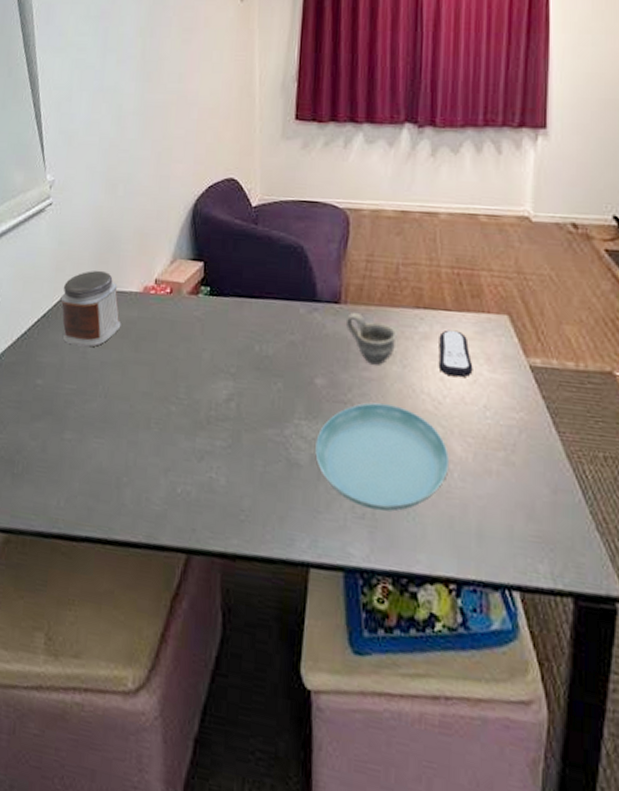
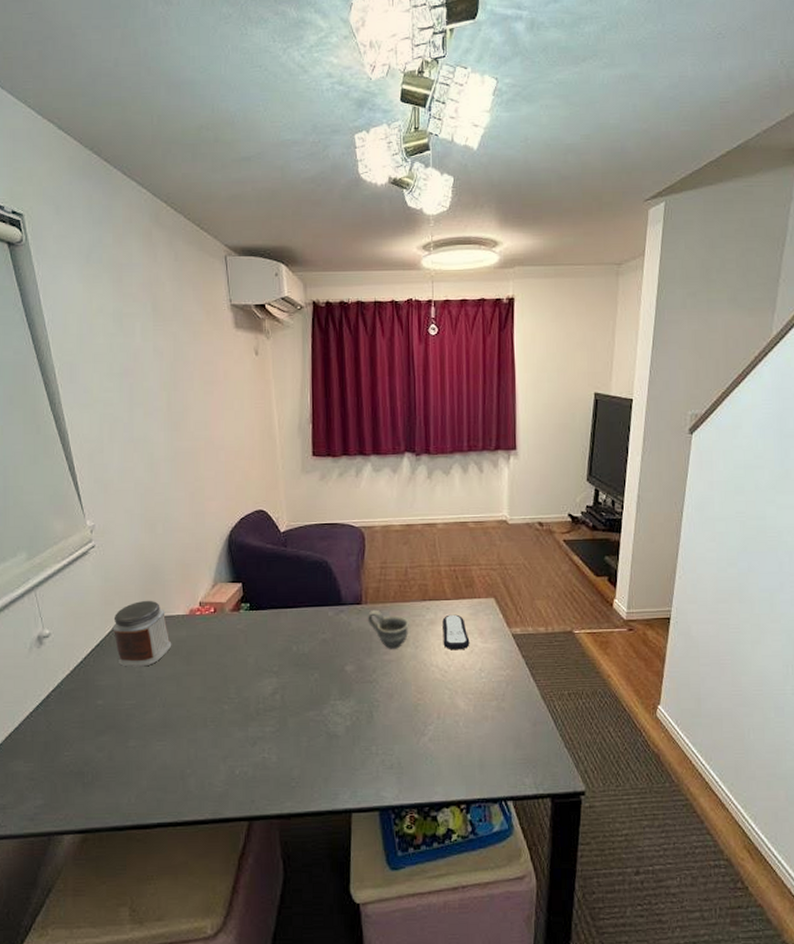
saucer: present [315,402,450,512] -> none [349,678,456,761]

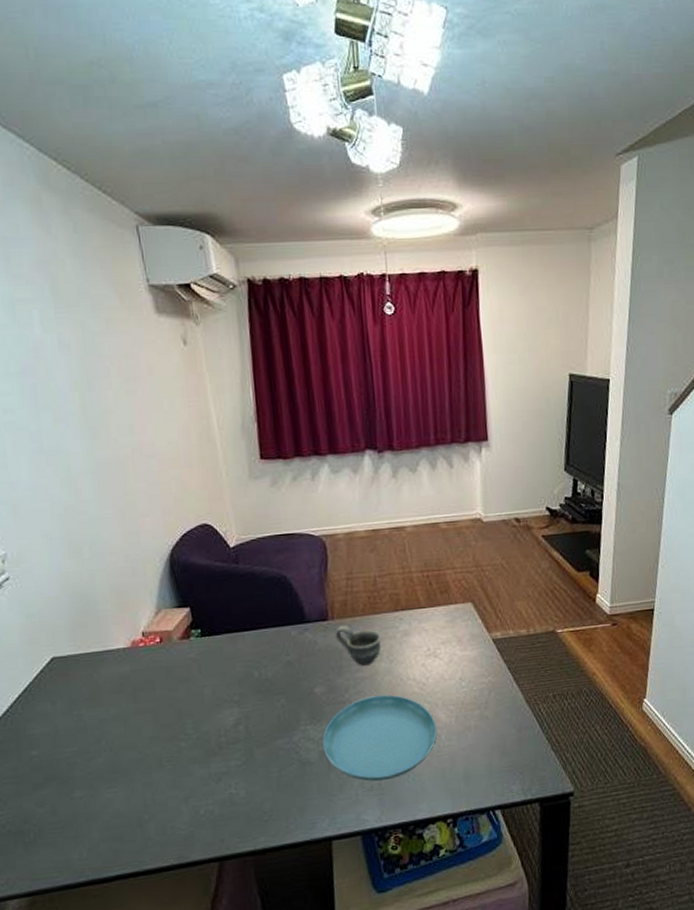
jar: present [112,600,172,667] -> none [40,634,114,711]
saucer: none [349,678,456,761] -> present [322,694,438,782]
remote control: present [442,614,470,649] -> none [417,623,448,661]

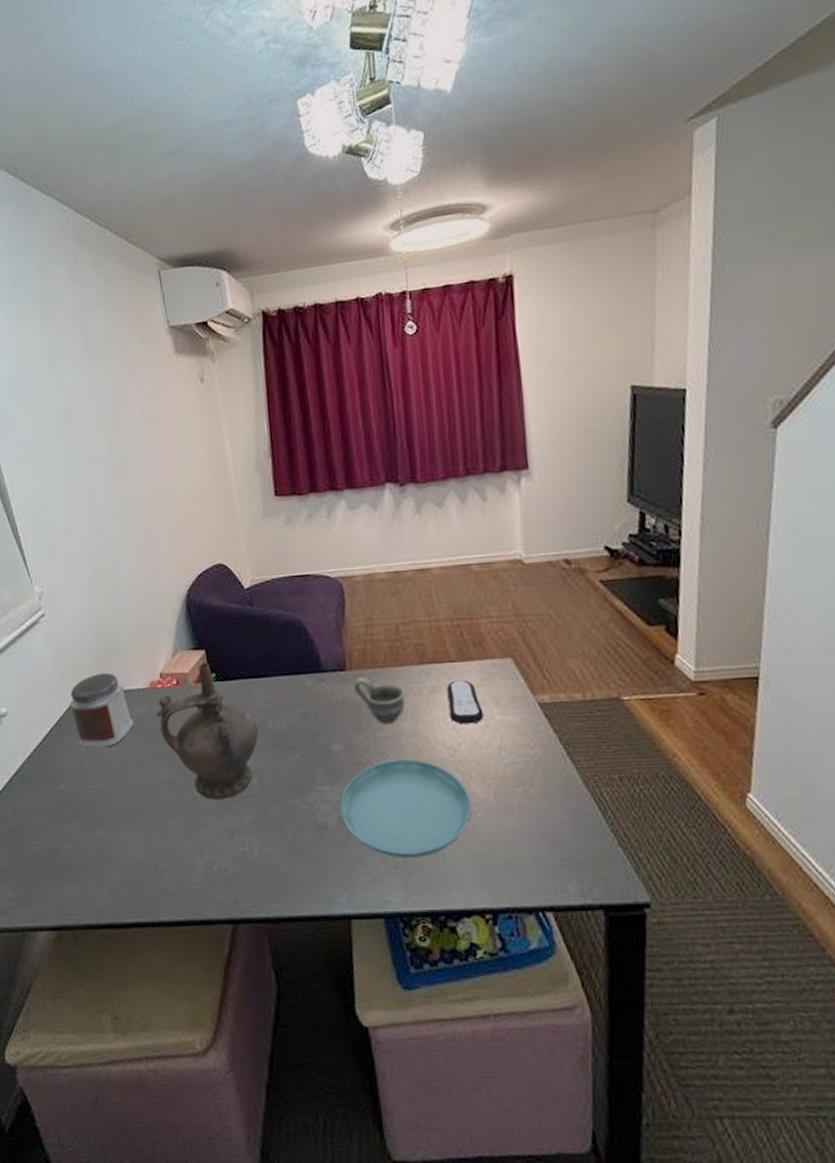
jar: none [40,634,114,711] -> present [69,672,134,748]
ceremonial vessel: none [137,619,244,749] -> present [155,663,258,800]
remote control: none [417,623,448,661] -> present [446,680,484,723]

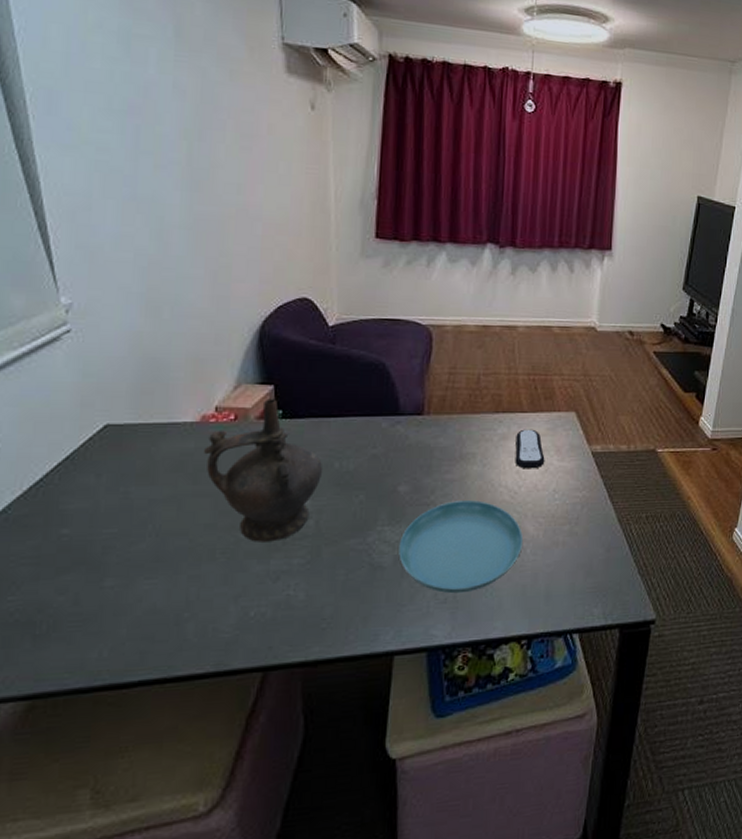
jar: present [69,672,134,748] -> none [89,402,174,486]
cup: present [353,676,406,724] -> none [428,421,478,467]

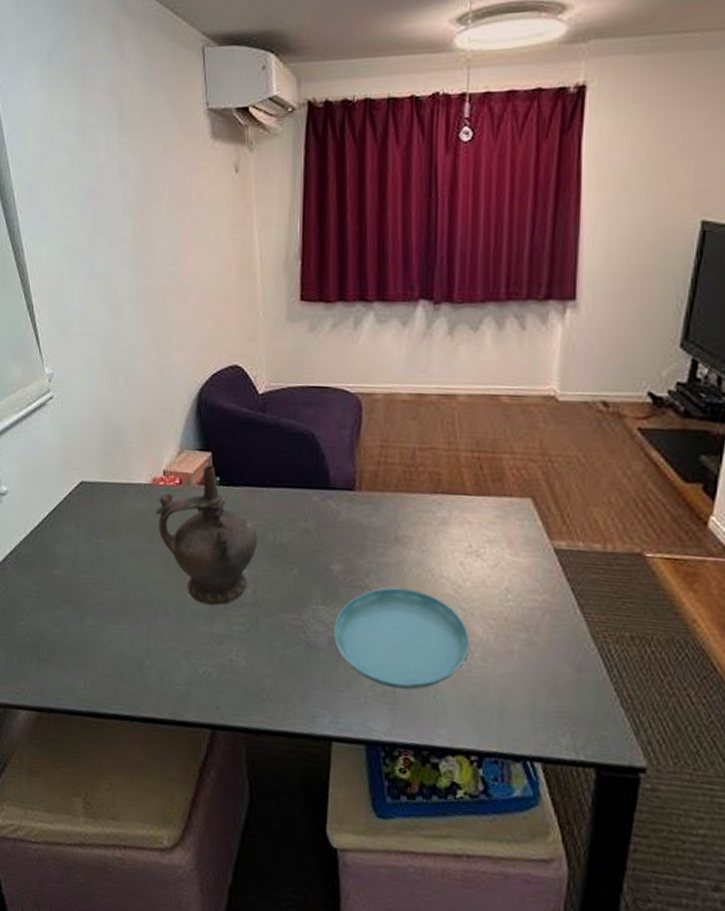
remote control: present [515,429,545,468] -> none [458,514,494,561]

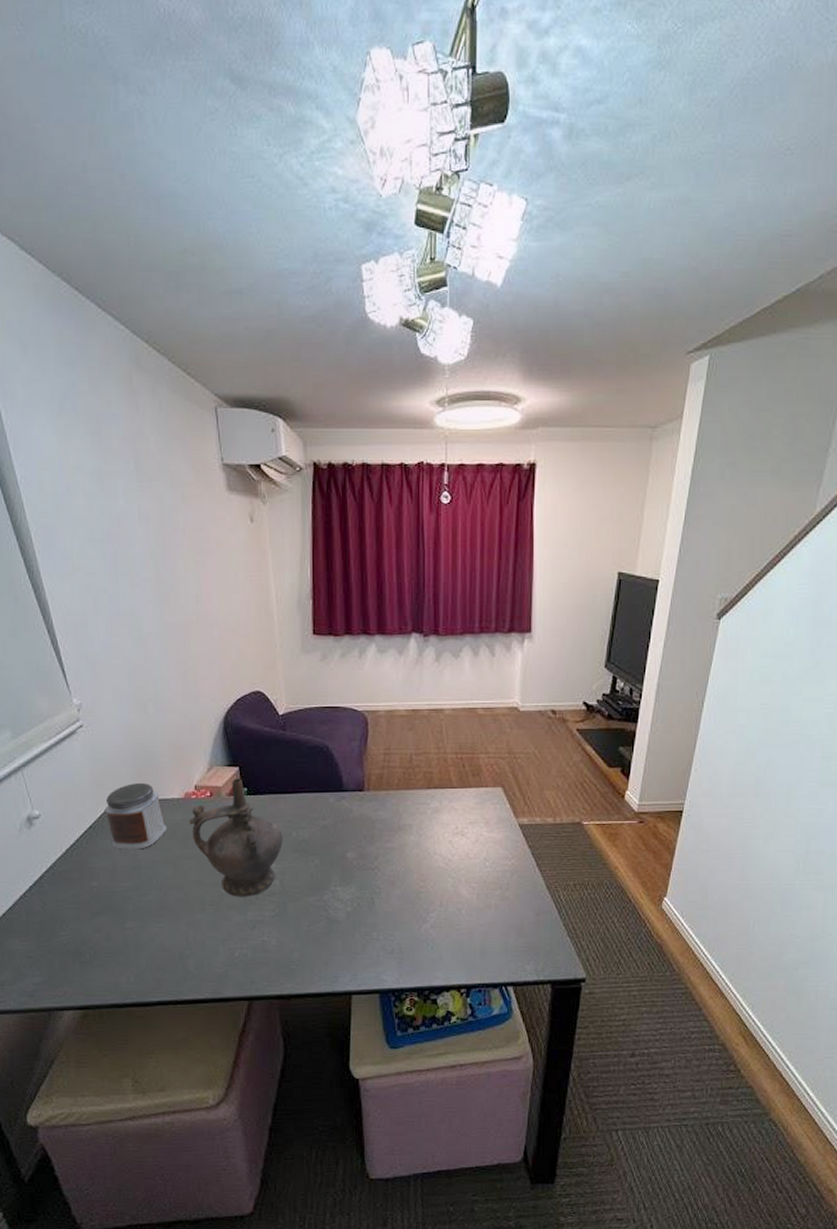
jar: none [70,463,133,539] -> present [104,782,167,850]
saucer: present [334,587,471,690] -> none [350,866,459,946]

